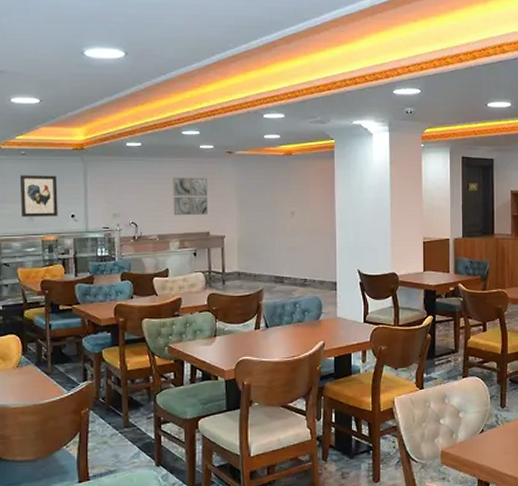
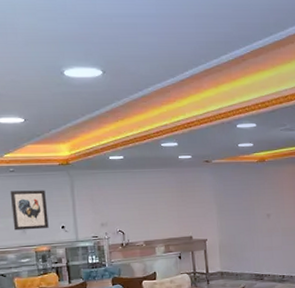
wall art: present [173,177,208,216] -> none [155,186,190,223]

